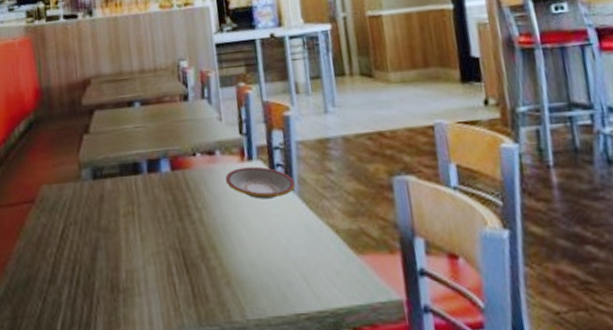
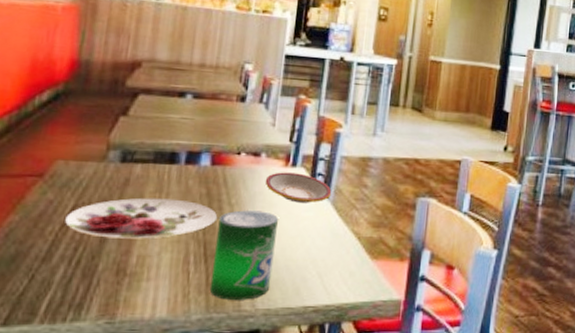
plate: none [59,209,189,256] -> present [65,198,218,239]
beverage can: none [190,212,256,311] -> present [209,210,278,300]

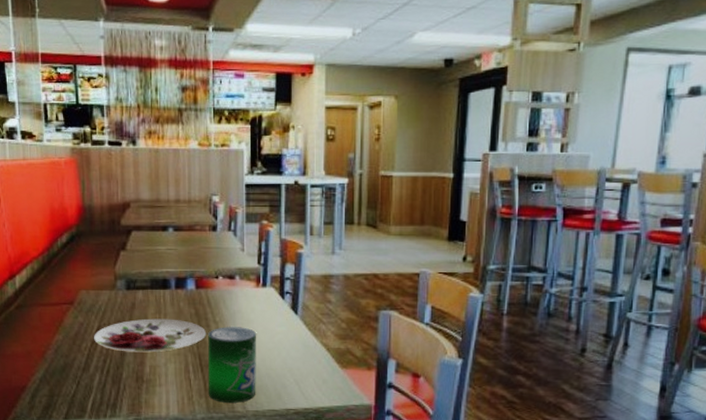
plate: present [265,172,332,203] -> none [241,292,300,319]

